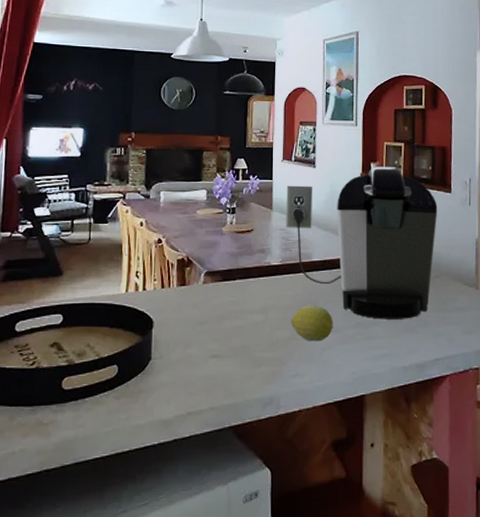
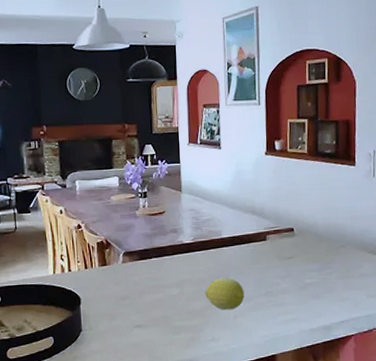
coffee maker: present [286,167,438,320] -> none [194,144,342,288]

